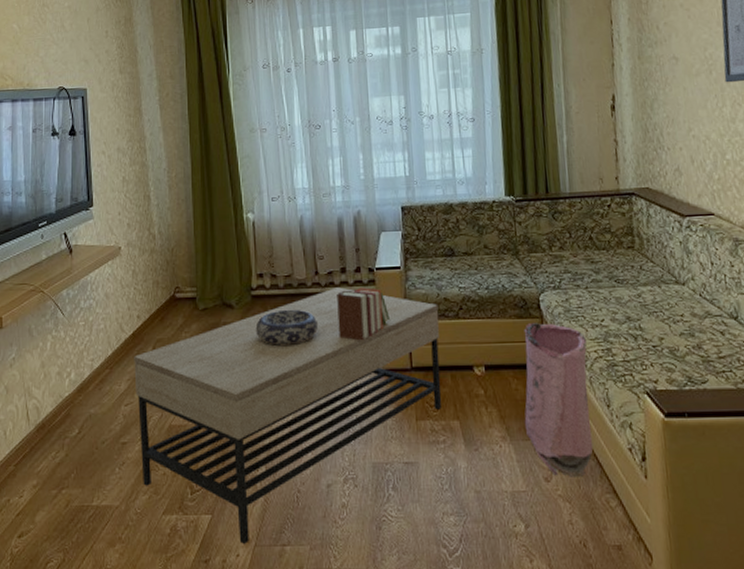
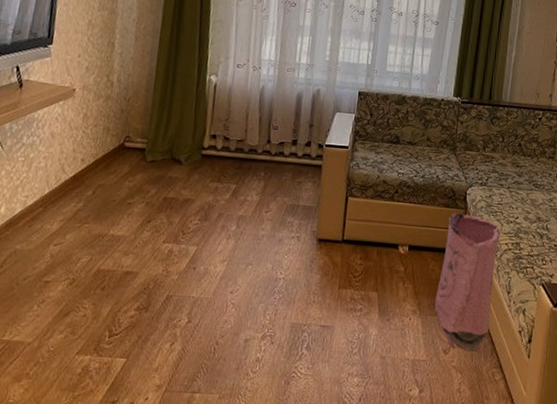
coffee table: present [134,287,442,545] -> none [60,157,377,390]
decorative bowl: present [255,309,319,345] -> none [200,172,263,206]
books: present [337,287,390,341] -> none [280,161,331,210]

